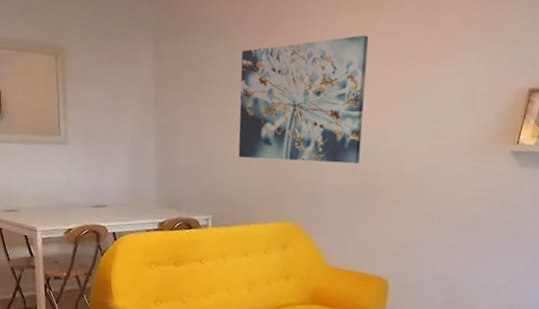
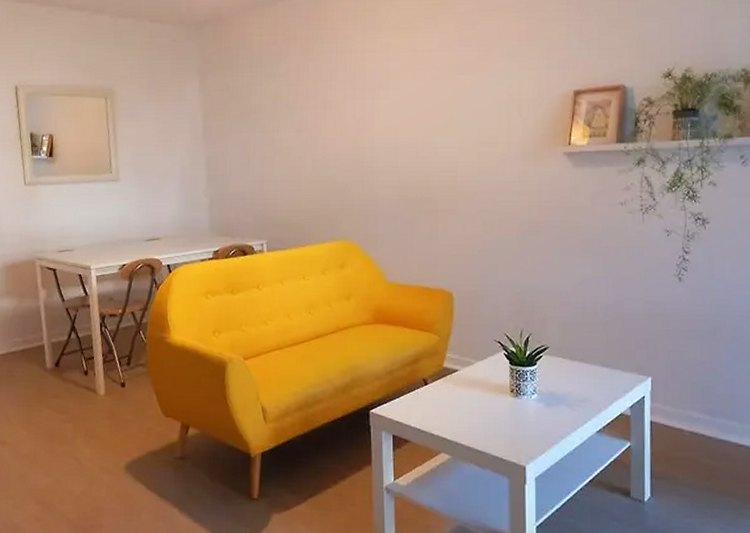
wall art: present [238,35,369,164] -> none [286,53,411,180]

